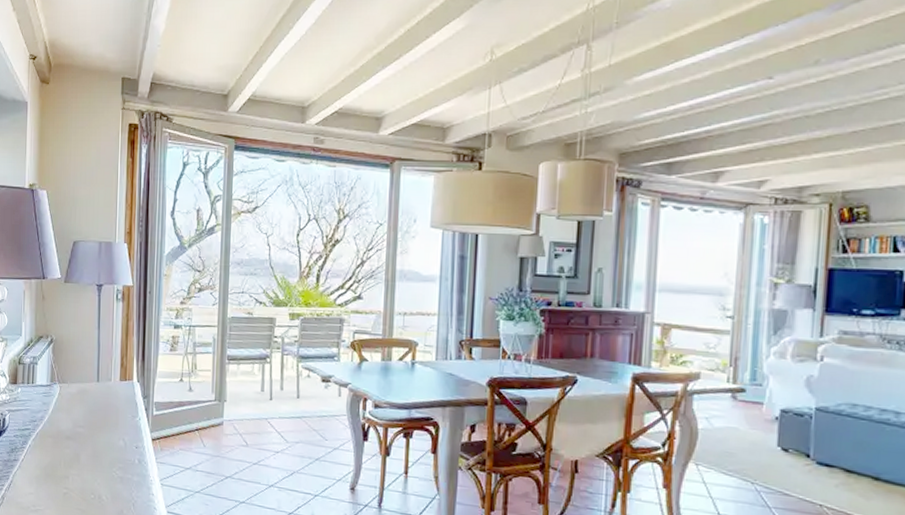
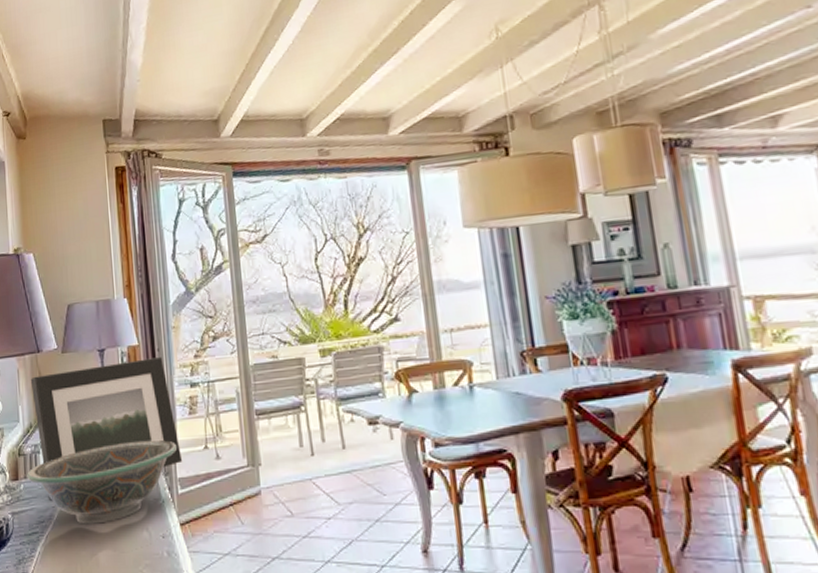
decorative bowl: none [24,366,157,430] -> present [27,439,178,524]
picture frame: none [34,298,160,404] -> present [30,357,183,499]

